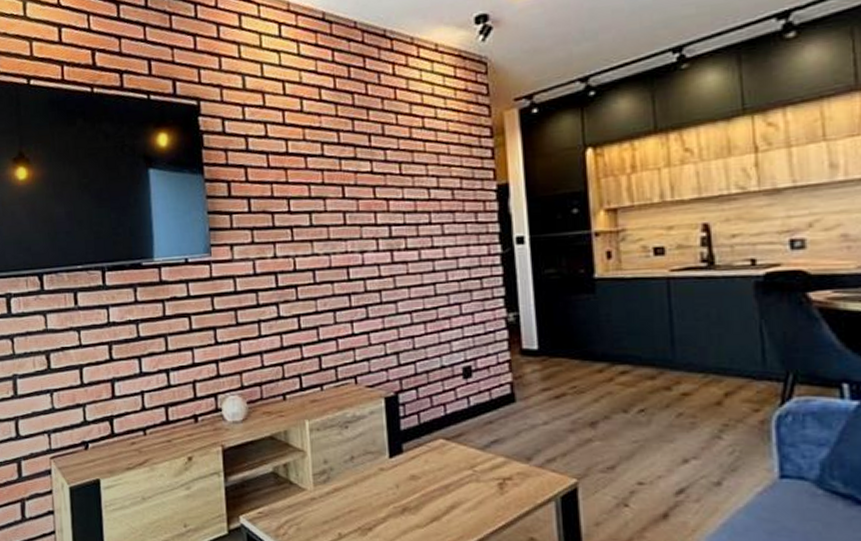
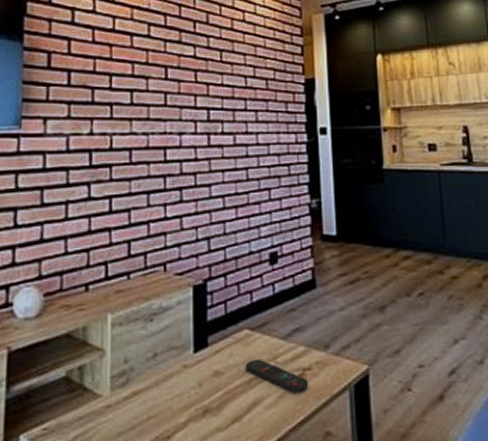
remote control: none [441,466,509,500] -> present [245,358,308,393]

